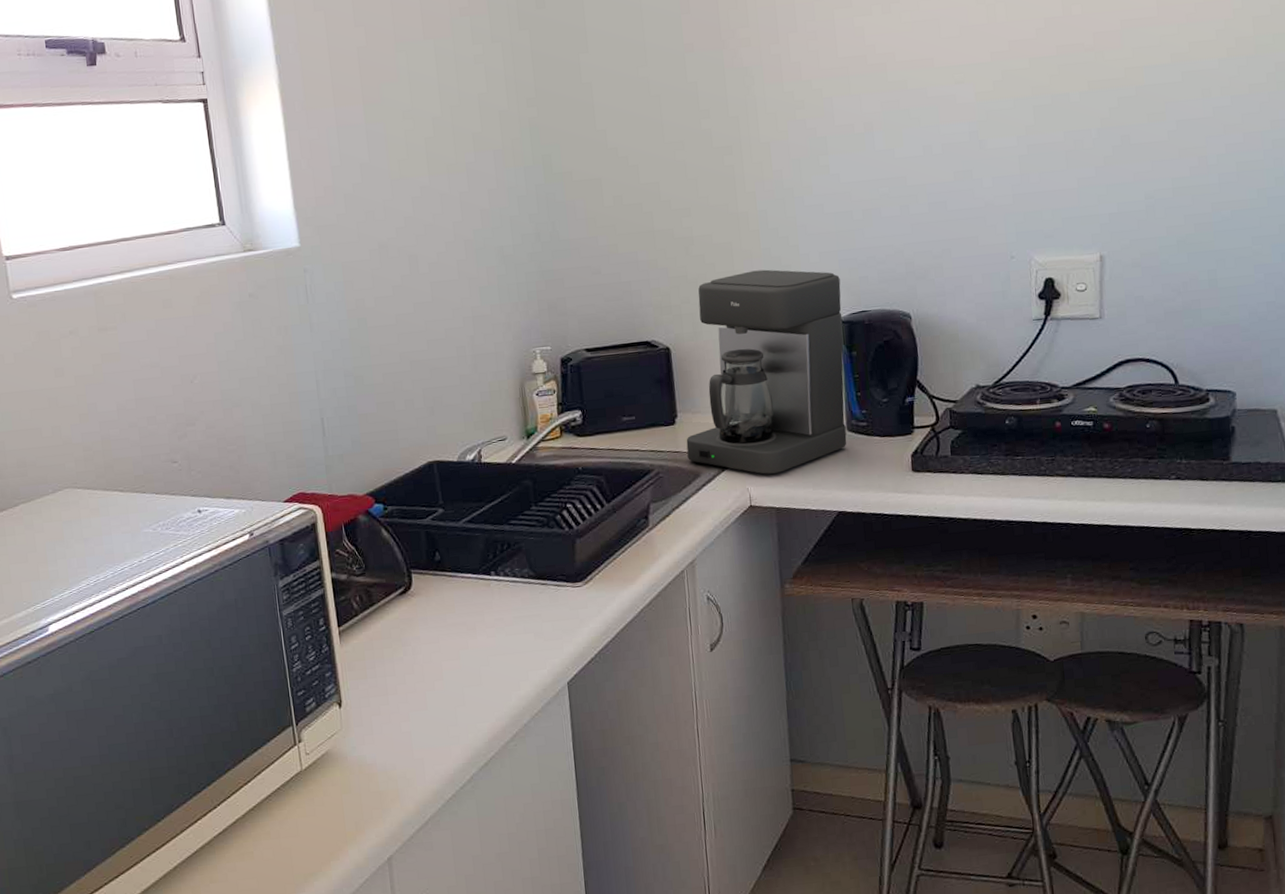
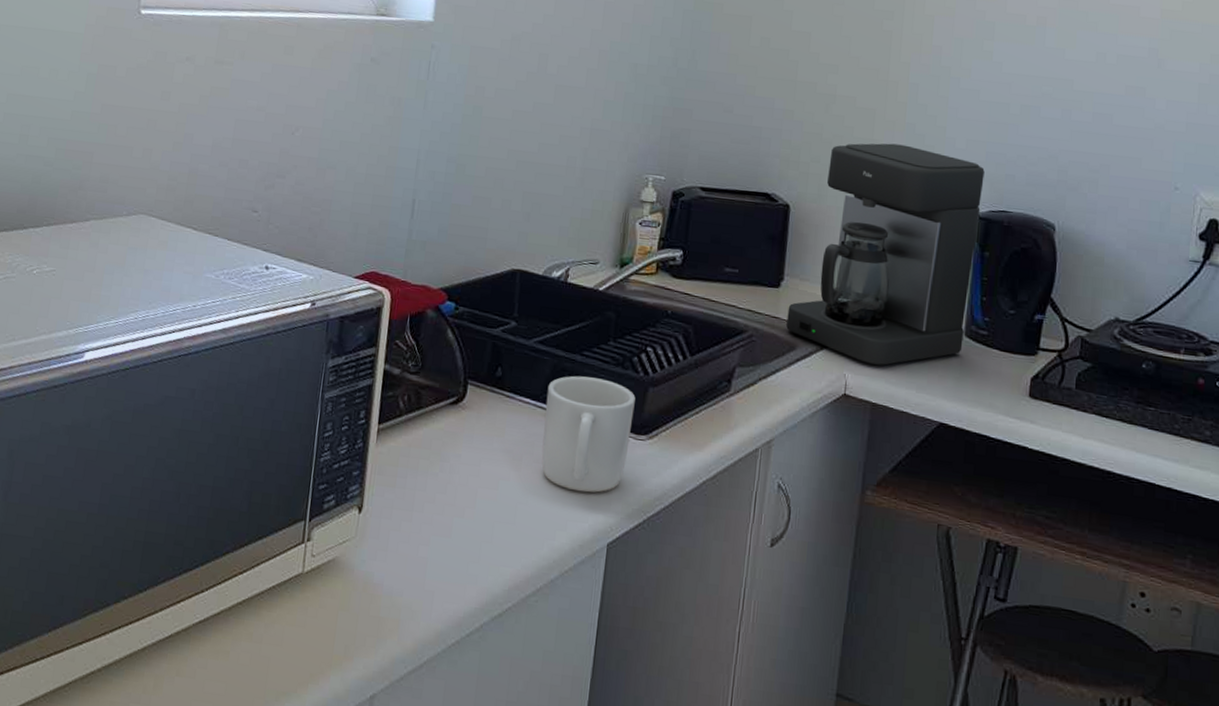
mug: none [484,541,569,645] -> present [541,375,636,493]

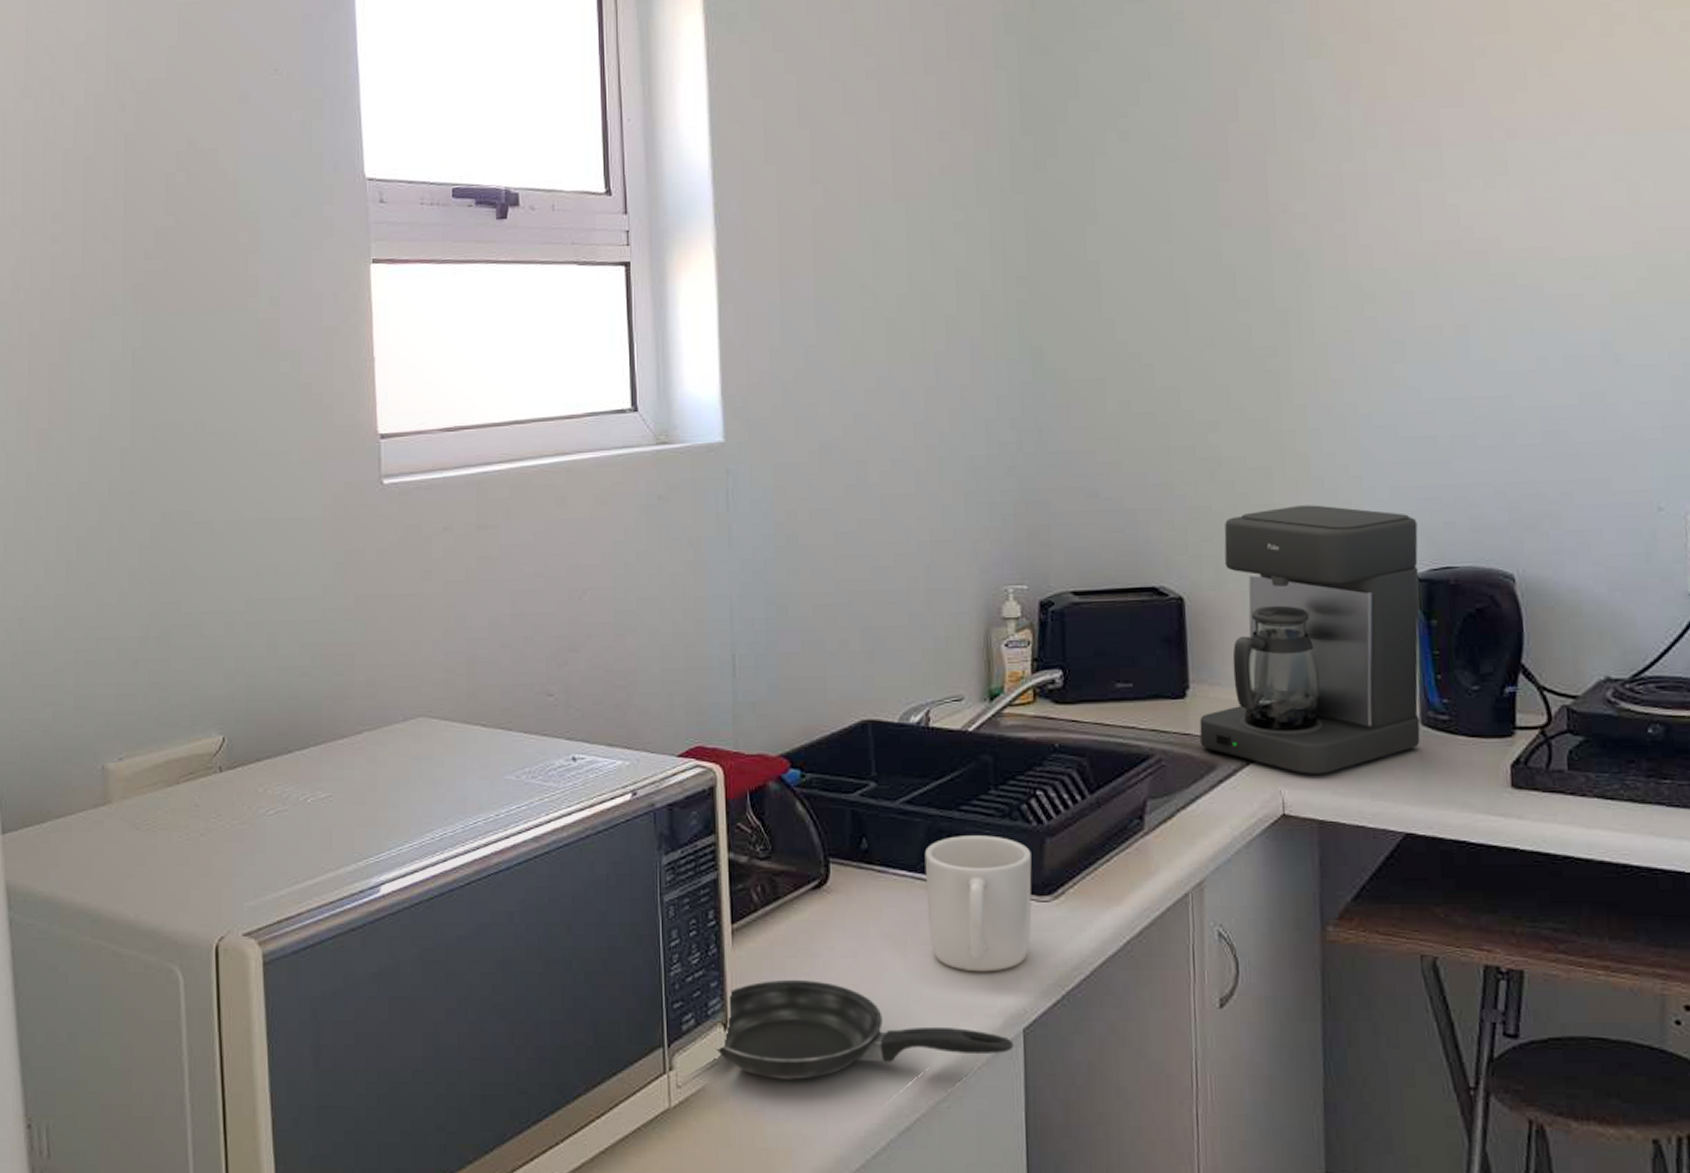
frying pan: none [348,476,598,563] -> present [715,979,1014,1080]

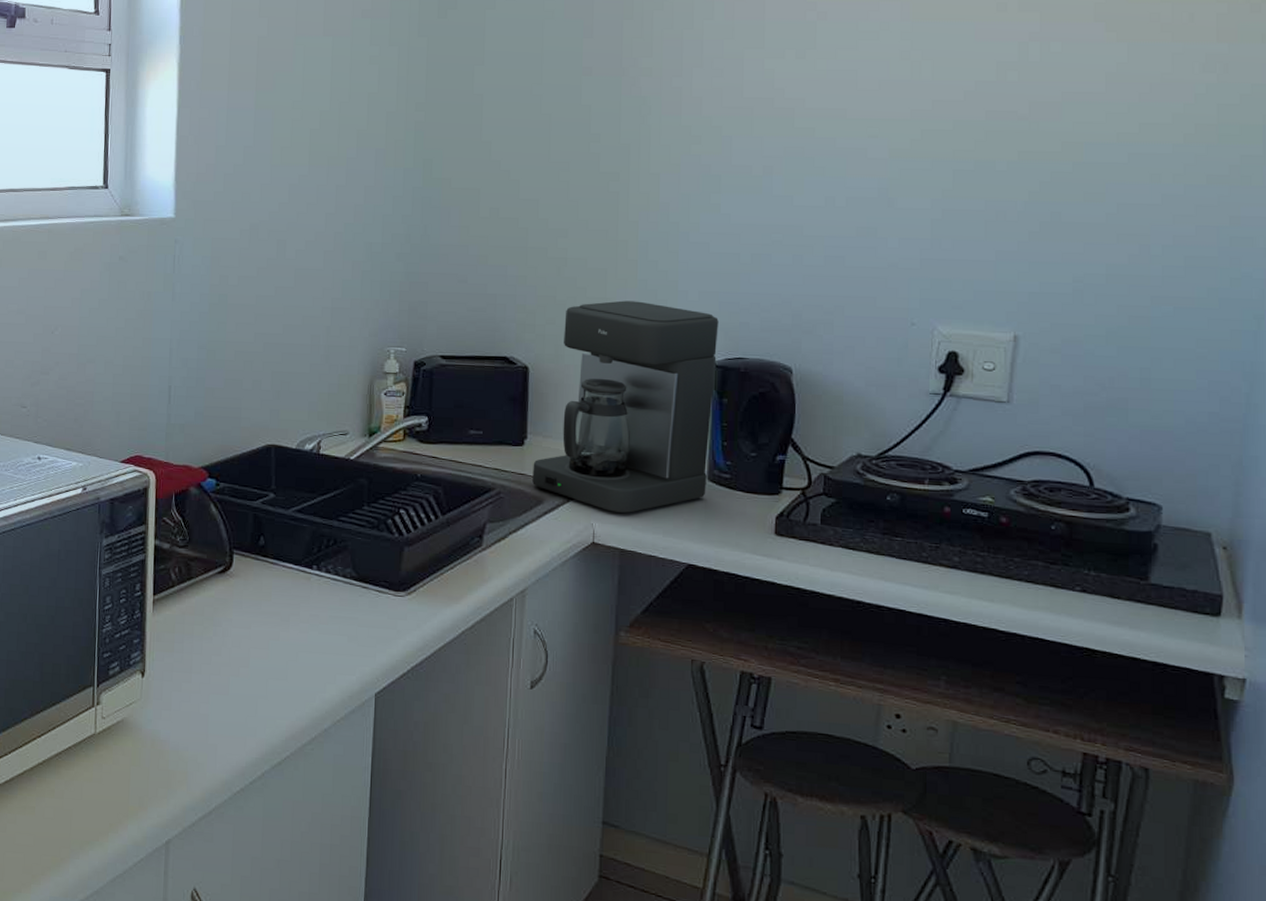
frying pan: present [715,979,1014,1080] -> none [133,641,367,720]
mug: present [924,835,1032,972] -> none [307,540,392,648]

